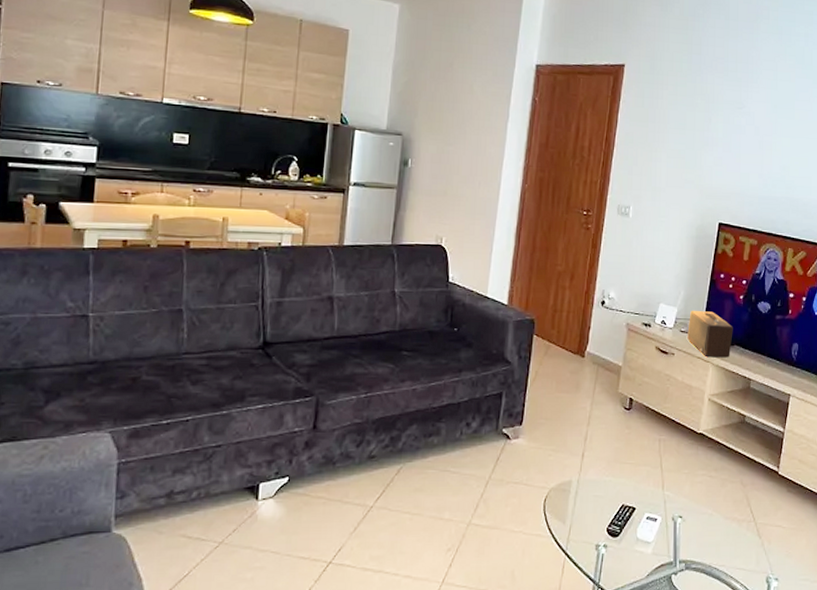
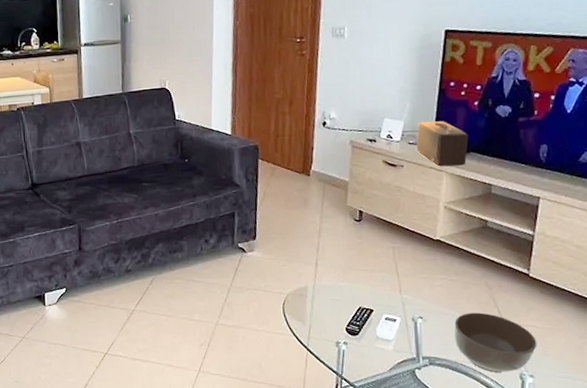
bowl: none [711,511,783,576] -> present [454,312,537,372]

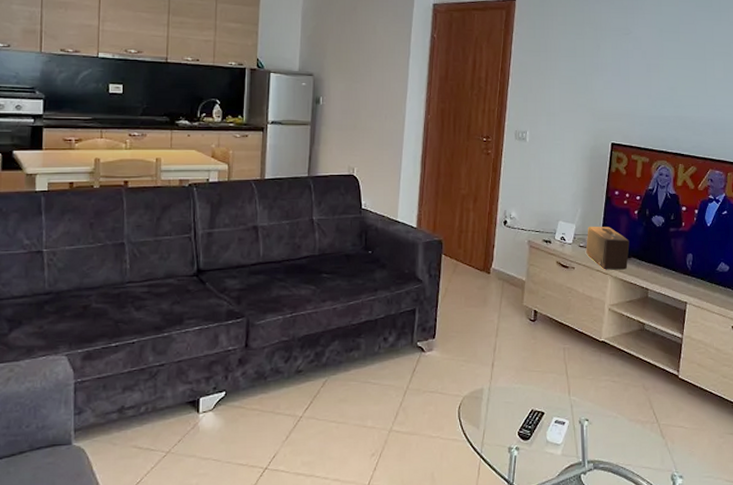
bowl: present [454,312,537,372] -> none [616,414,686,474]

